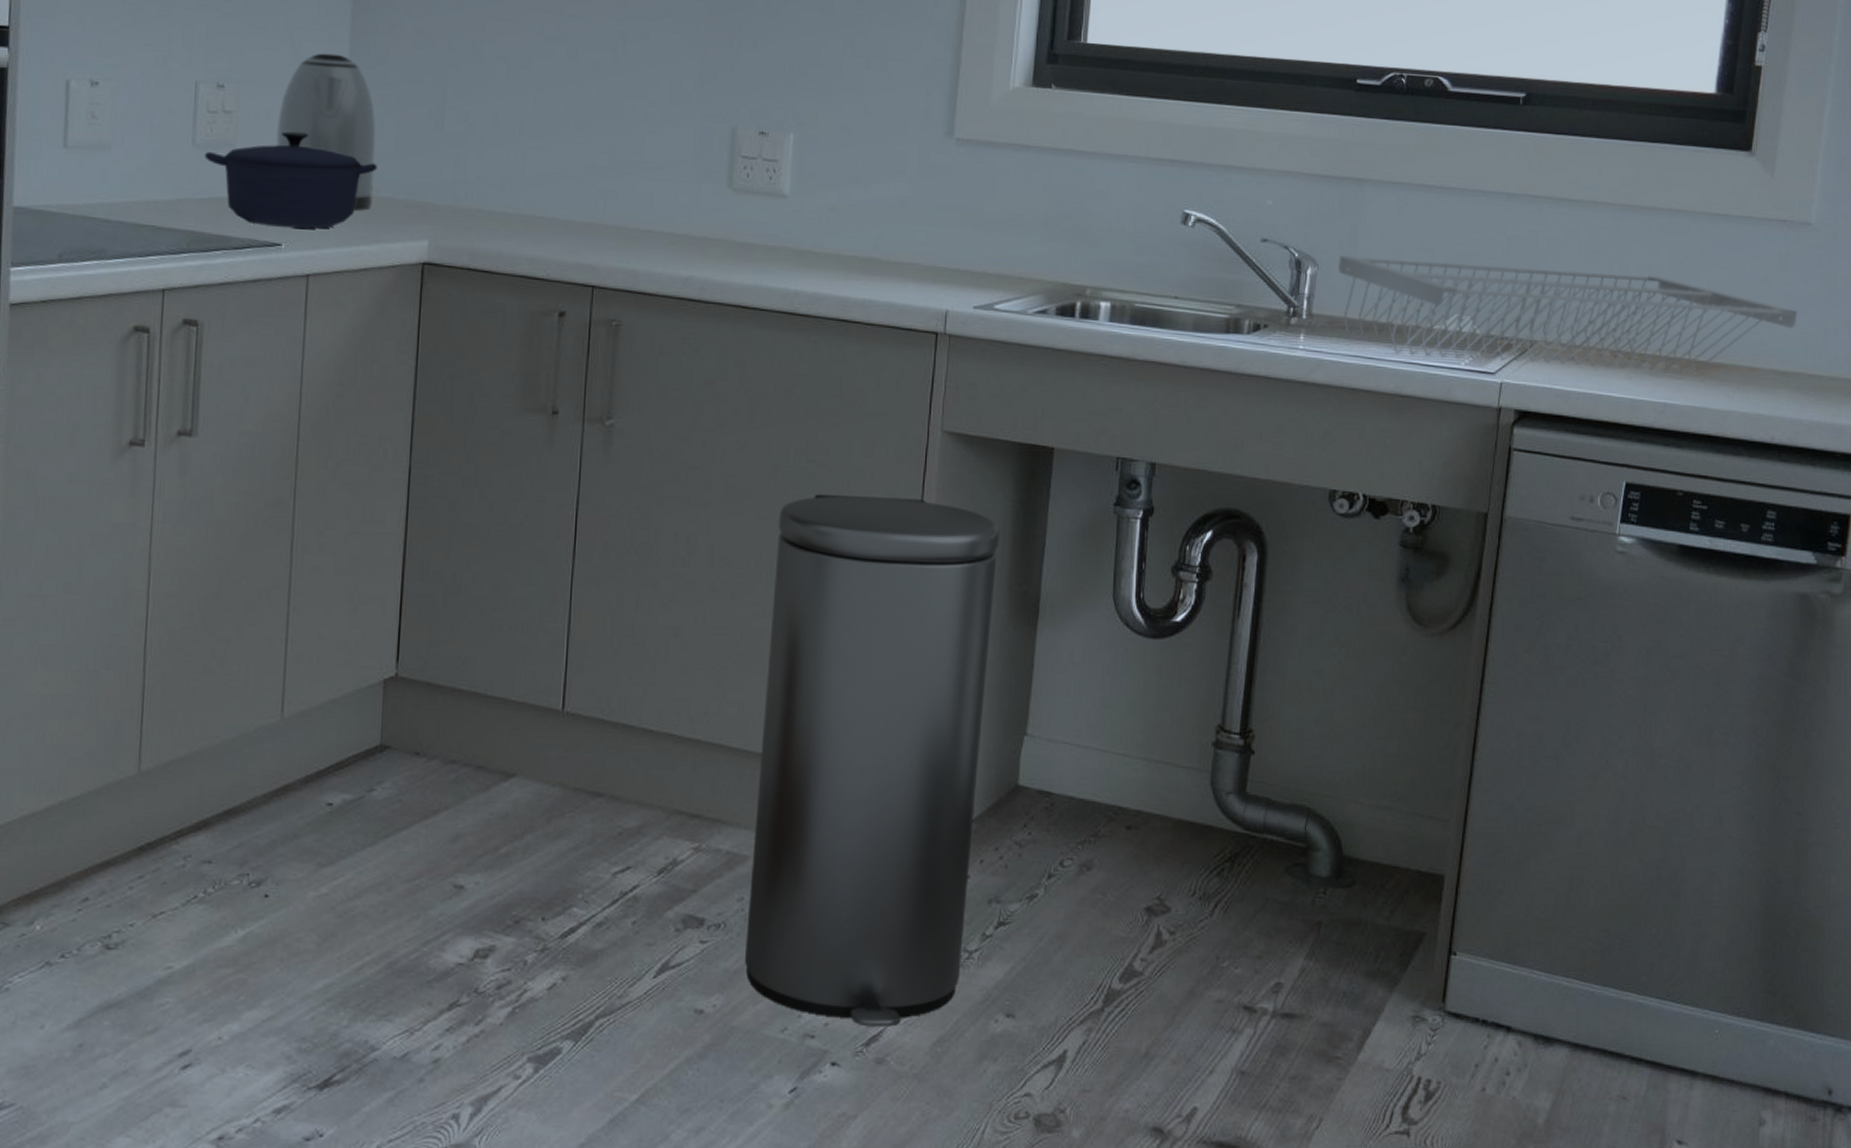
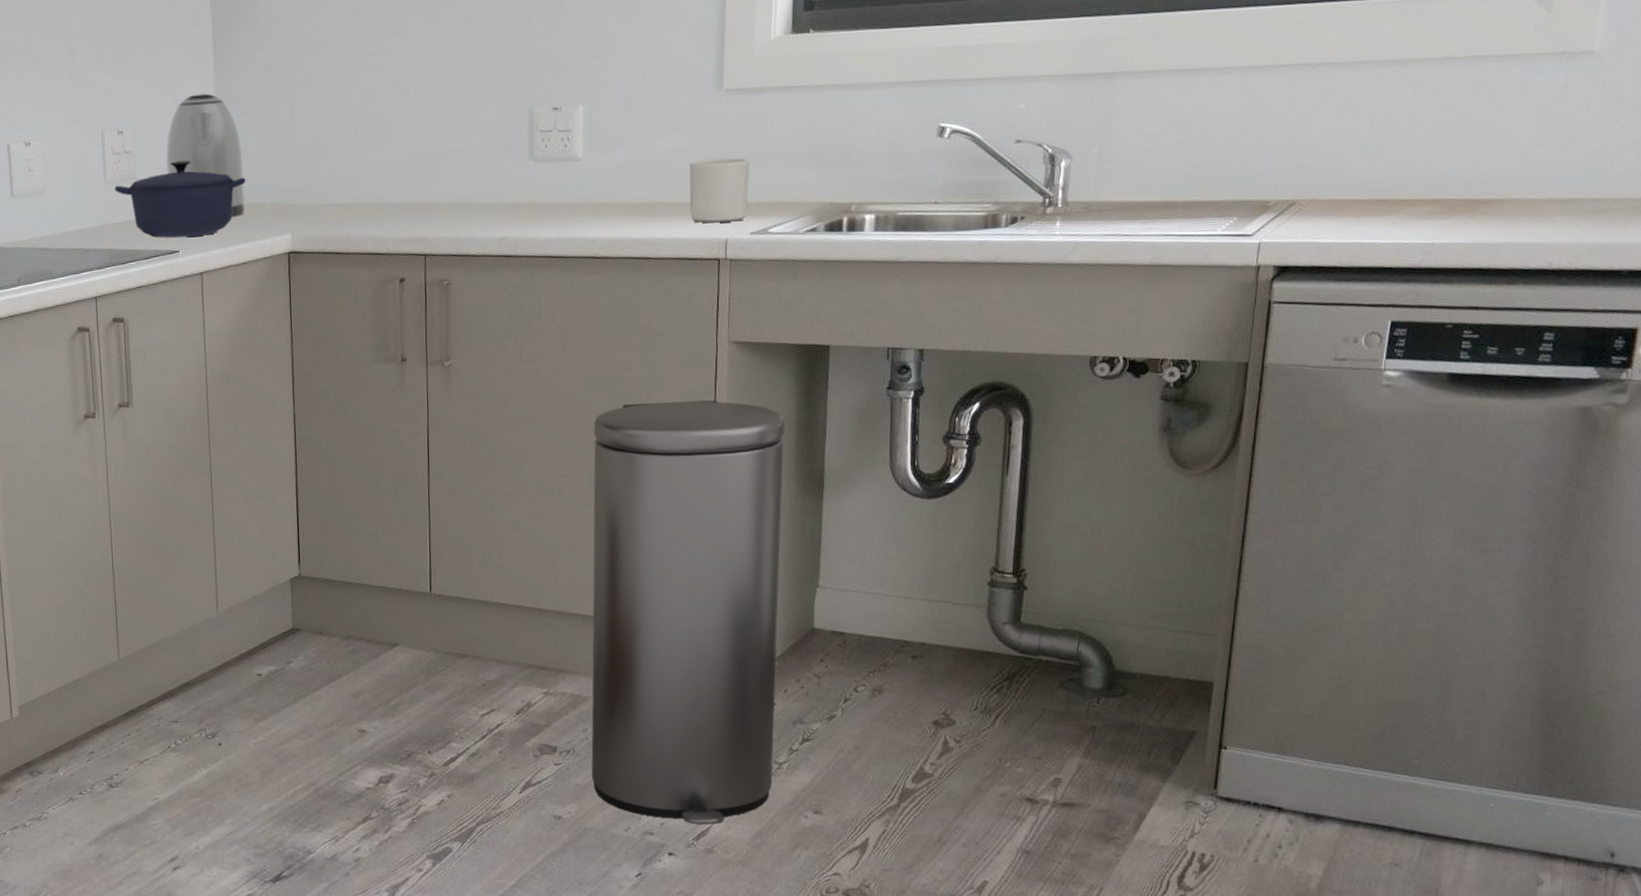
mug: none [907,214,979,292] -> present [689,157,751,224]
dish rack: present [1338,255,1798,372] -> none [1092,124,1578,229]

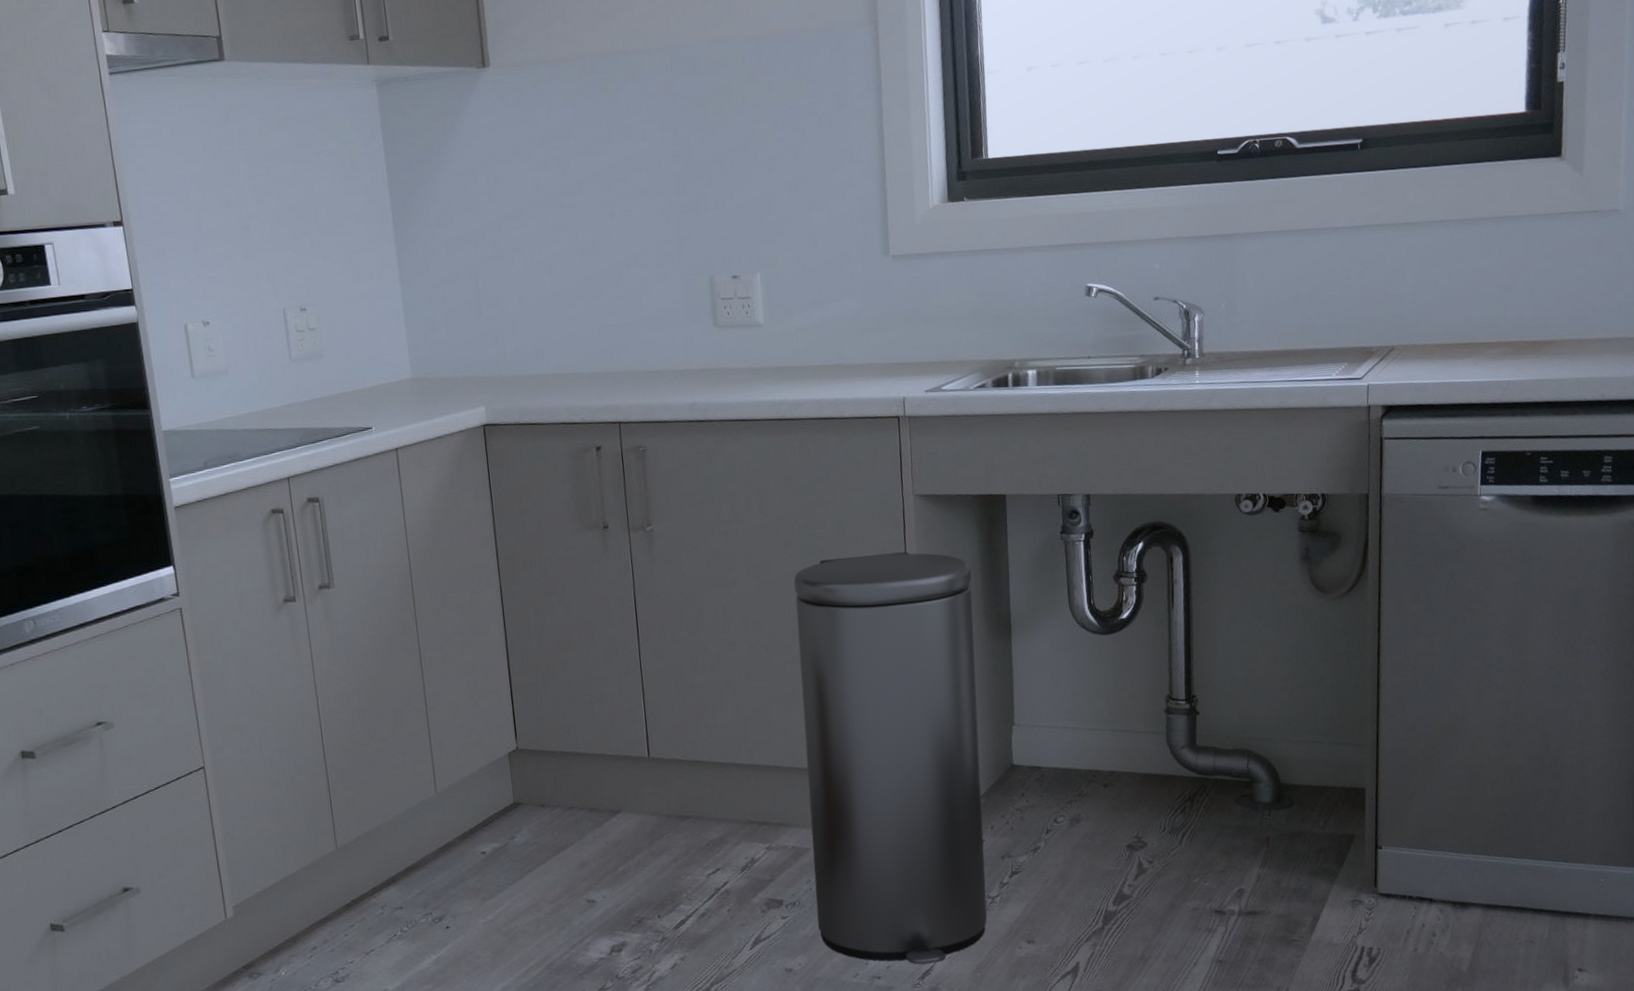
cooking pot: present [114,159,246,238] -> none [300,335,436,416]
kettle: present [166,93,245,217] -> none [352,268,437,392]
mug: present [689,157,751,224] -> none [864,320,921,383]

